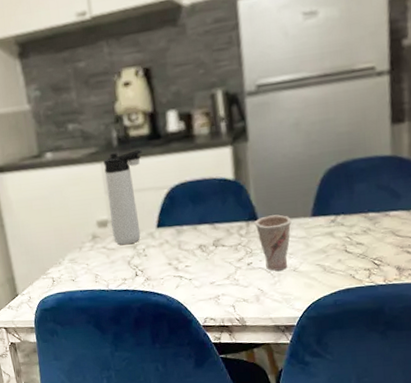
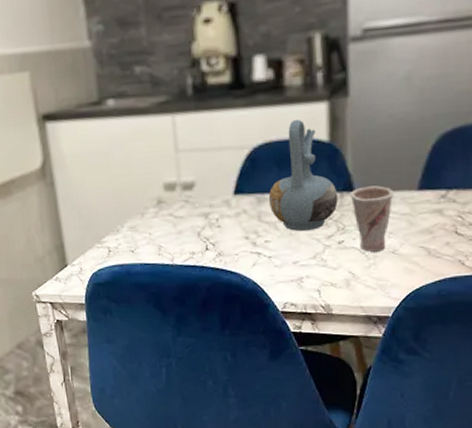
thermos bottle: present [103,149,142,245] -> none [175,100,221,213]
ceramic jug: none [186,162,245,257] -> present [268,119,338,232]

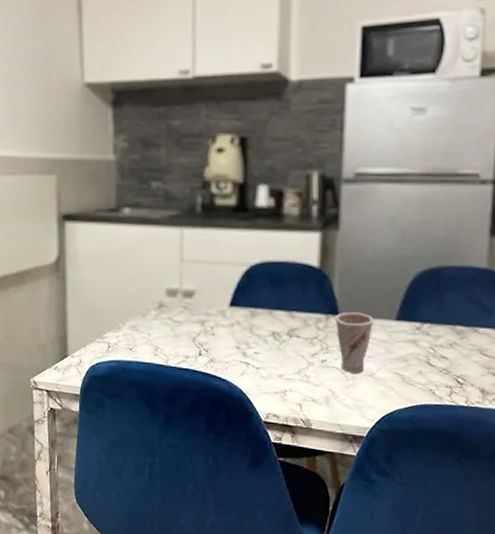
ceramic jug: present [268,119,338,232] -> none [261,244,324,348]

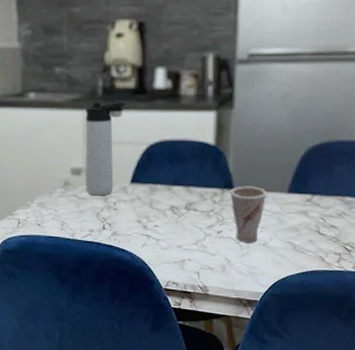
thermos bottle: none [181,219,226,320] -> present [85,101,126,196]

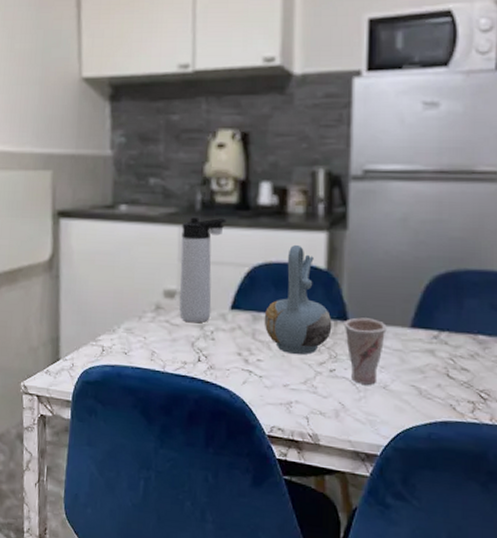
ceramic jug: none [160,123,220,220] -> present [264,244,332,355]

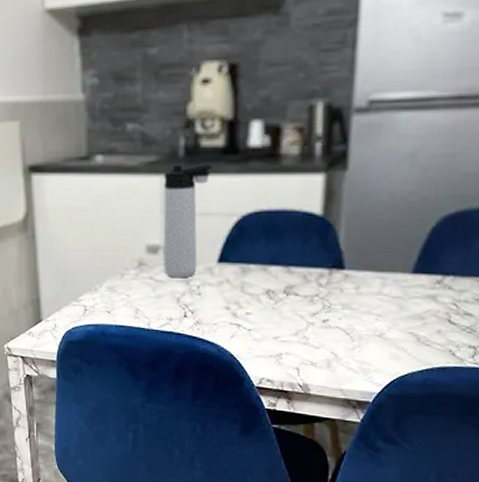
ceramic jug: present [264,244,332,355] -> none [253,189,327,307]
cup: present [343,317,387,385] -> none [339,265,386,334]

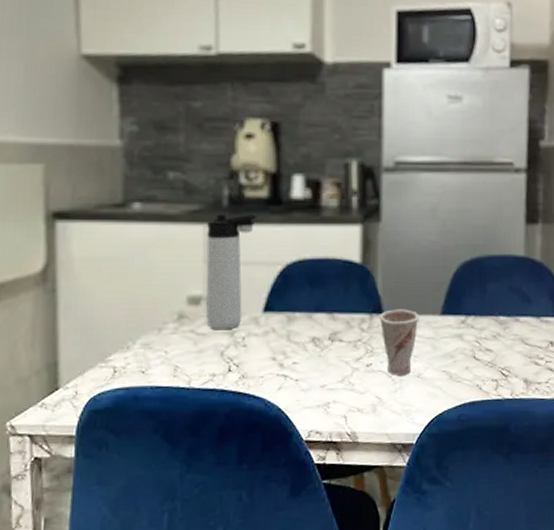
cup: none [339,265,386,334] -> present [379,309,419,376]

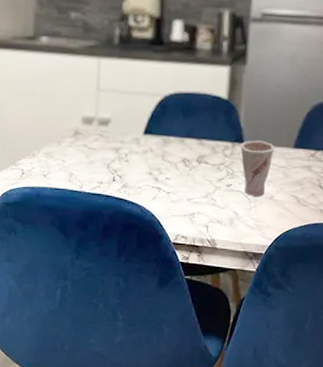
thermos bottle: present [205,213,257,330] -> none [96,50,142,147]

